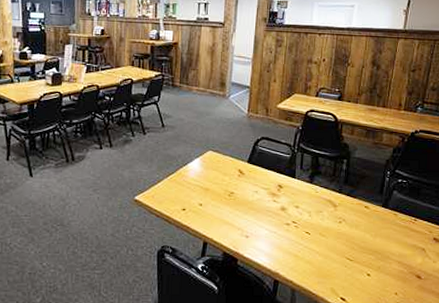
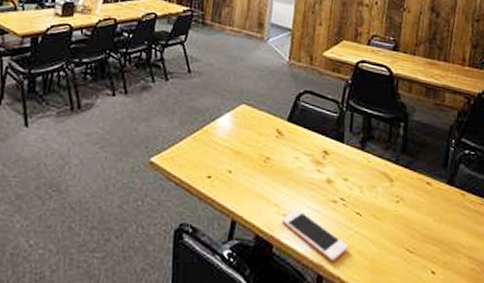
cell phone: none [244,231,299,270] -> present [281,209,348,262]

